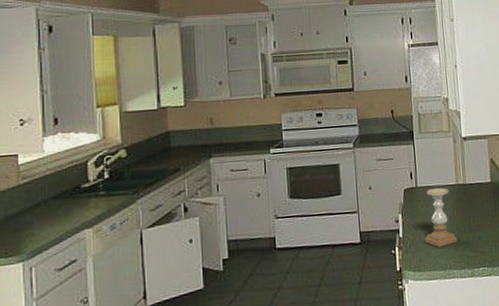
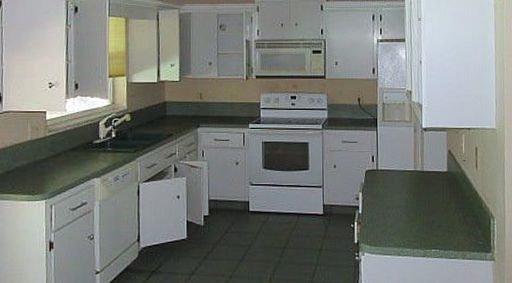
candle holder: present [424,187,458,248] -> none [381,172,412,226]

